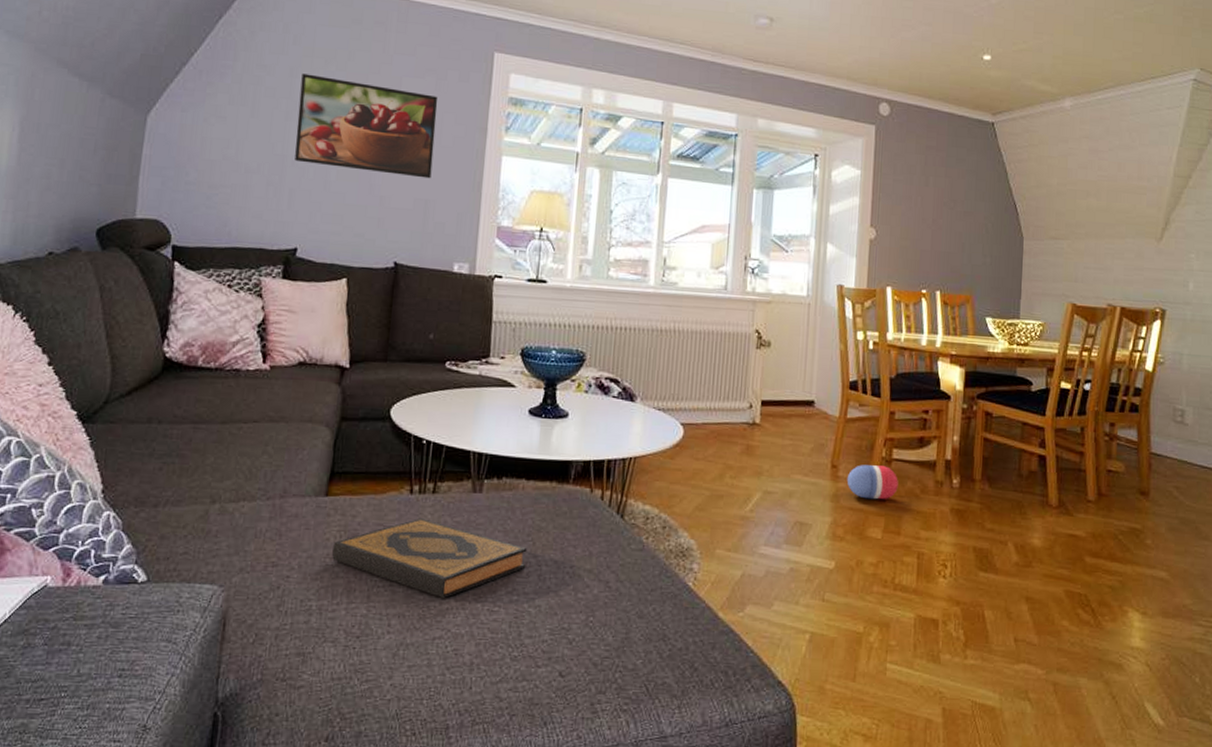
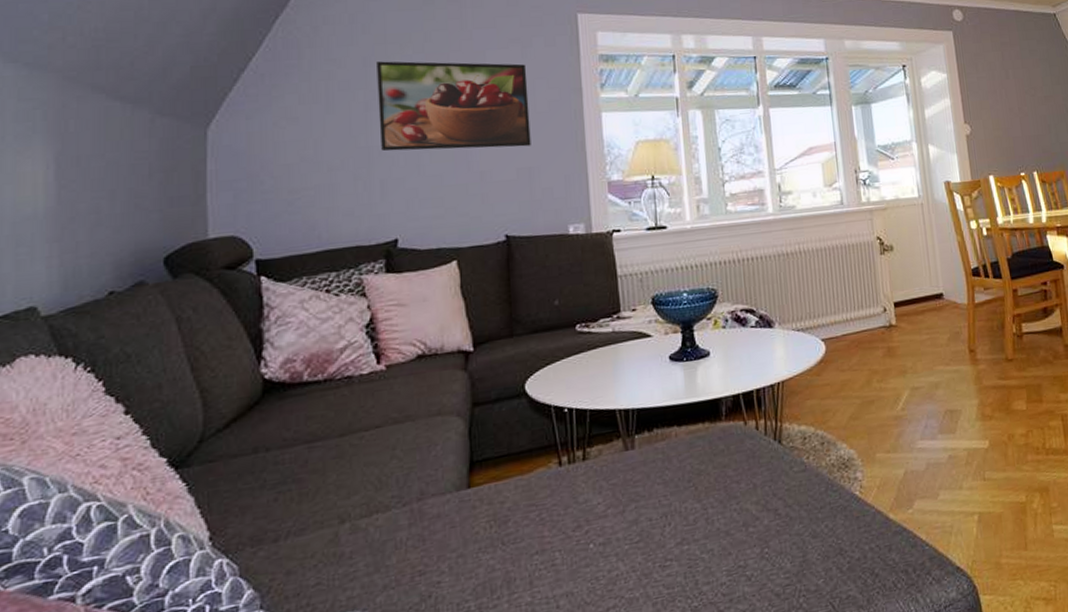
hardback book: present [331,518,528,598] -> none [483,488,692,566]
ball: present [846,464,898,500] -> none [985,341,1033,376]

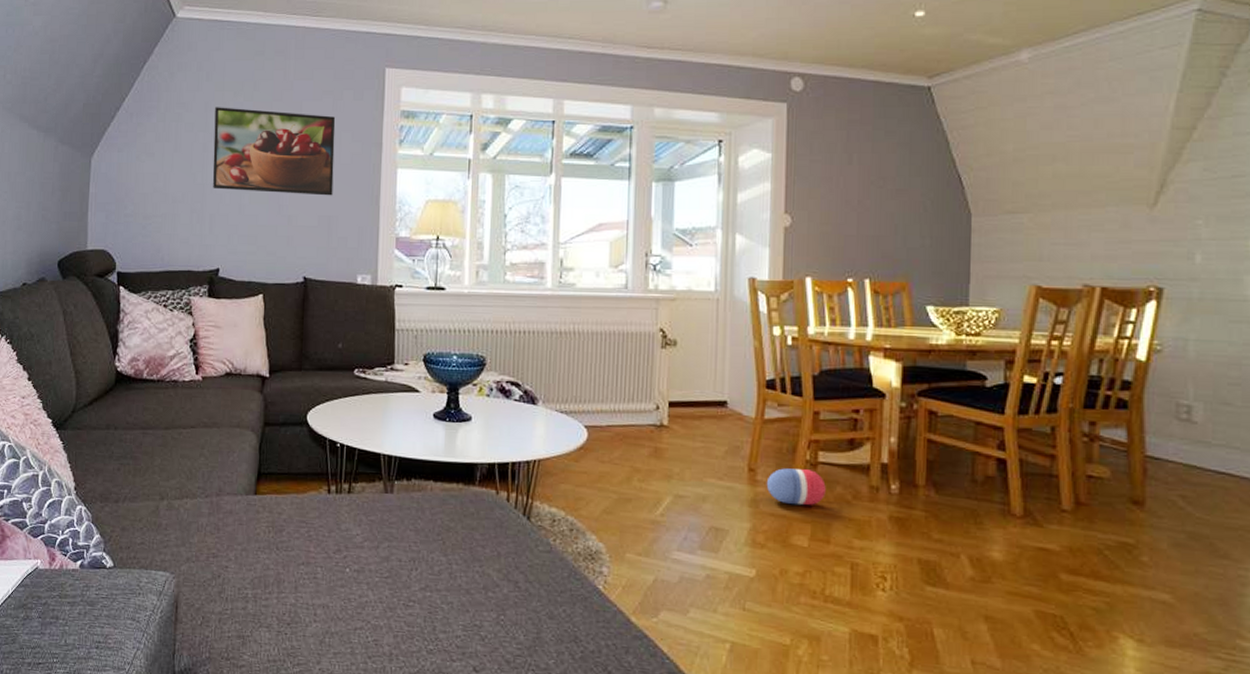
ball: none [985,341,1033,376] -> present [766,468,826,506]

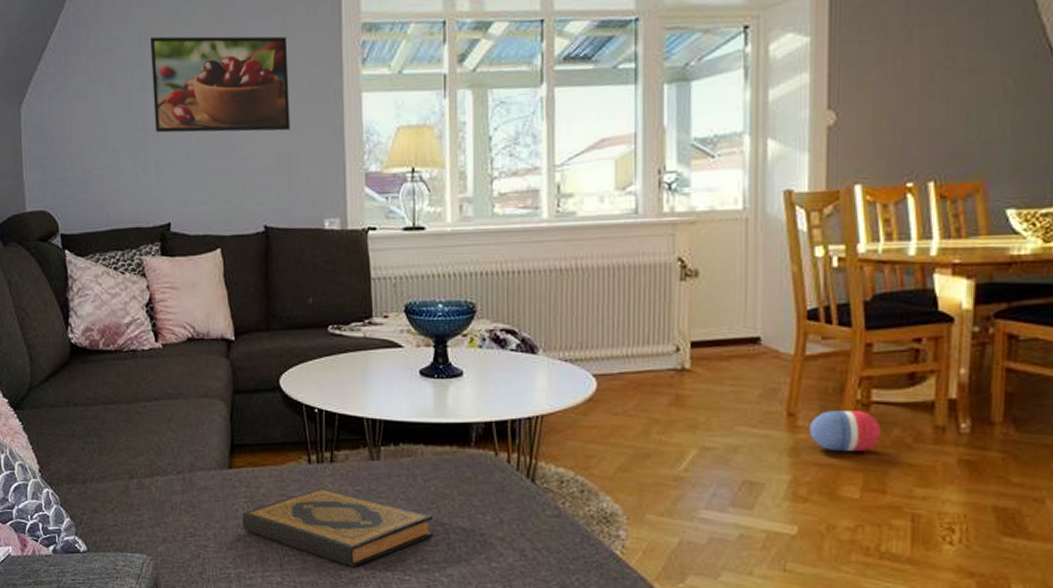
hardback book: none [262,517,438,592] -> present [241,488,433,567]

